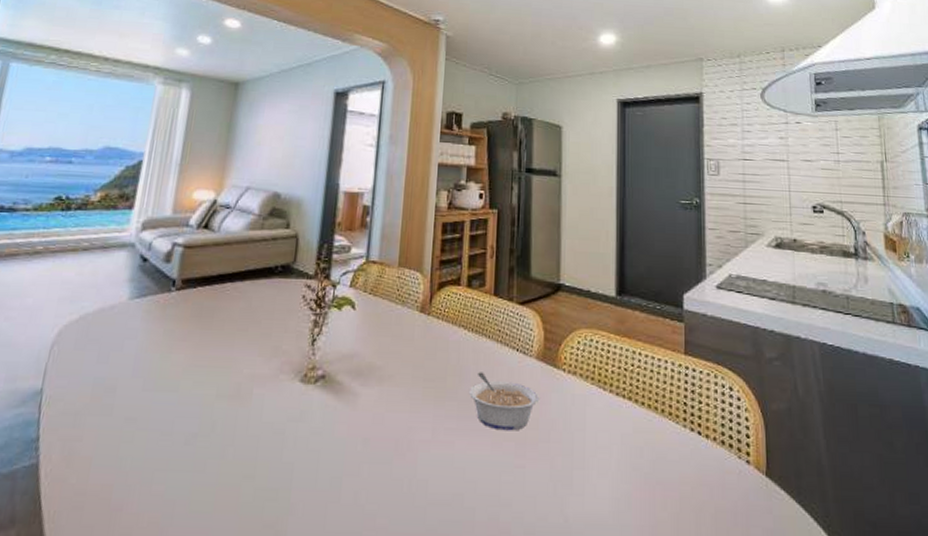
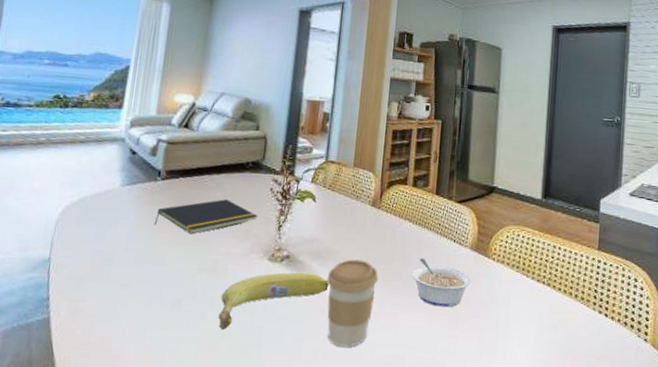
notepad: none [166,310,288,354] -> present [154,199,258,234]
fruit: none [240,395,372,471] -> present [218,272,329,331]
coffee cup: none [369,376,430,485] -> present [326,259,378,347]

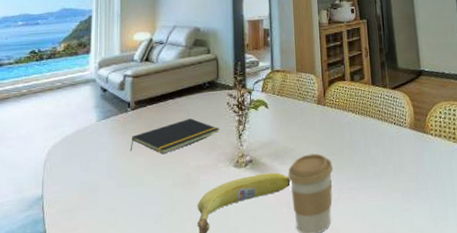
legume: present [411,258,472,308] -> none [361,143,416,185]

